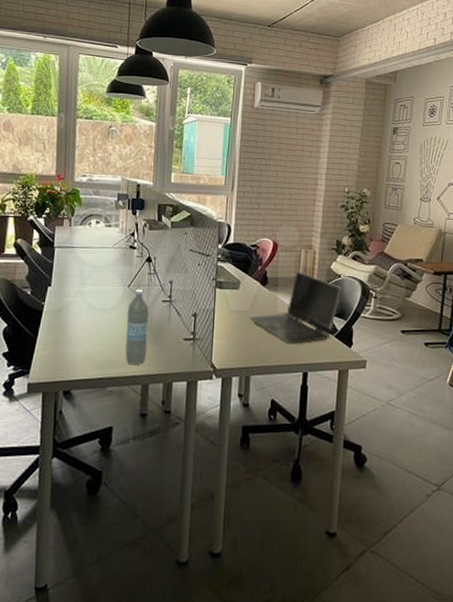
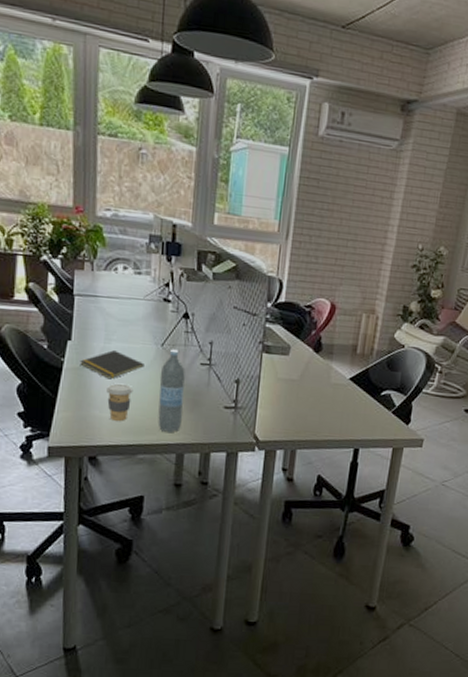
notepad: none [58,293,113,319] -> present [80,350,144,380]
coffee cup: none [80,322,104,357] -> present [106,383,134,422]
laptop computer: present [248,271,342,344] -> none [298,338,404,418]

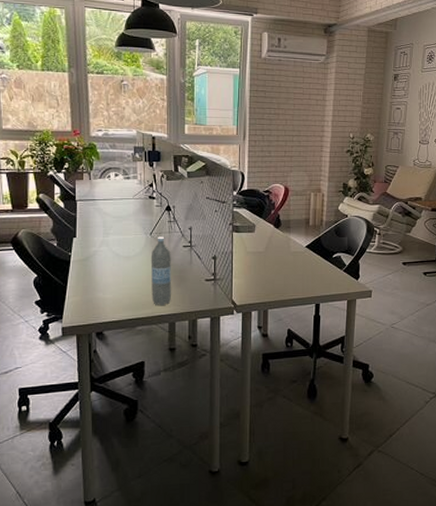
notepad: present [80,350,144,380] -> none [84,242,137,266]
coffee cup: present [106,383,134,422] -> none [108,269,130,301]

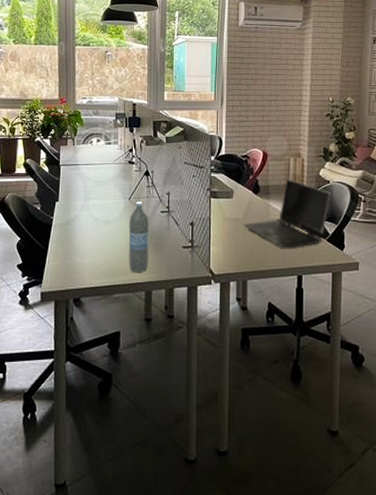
laptop computer: none [264,213,349,279] -> present [243,179,331,248]

